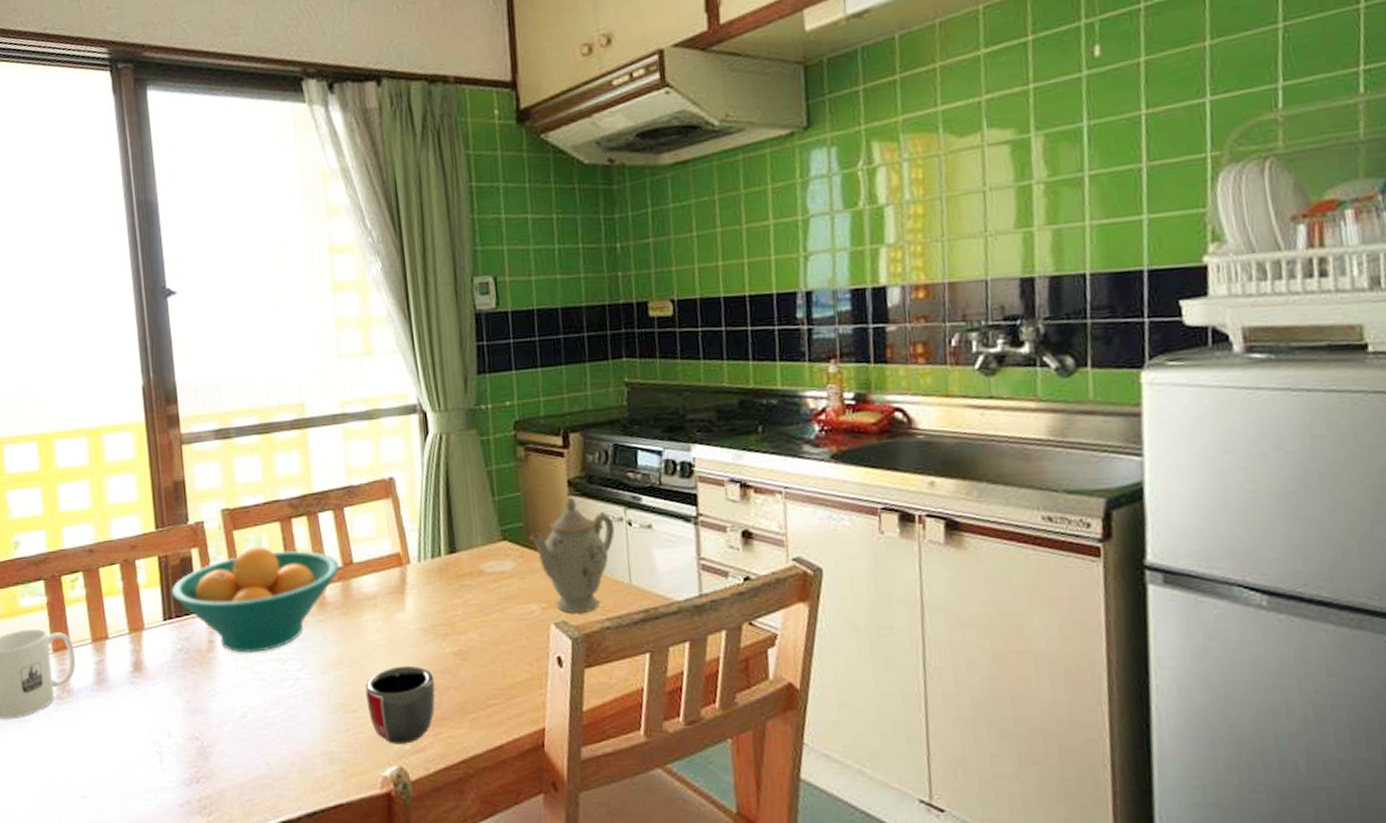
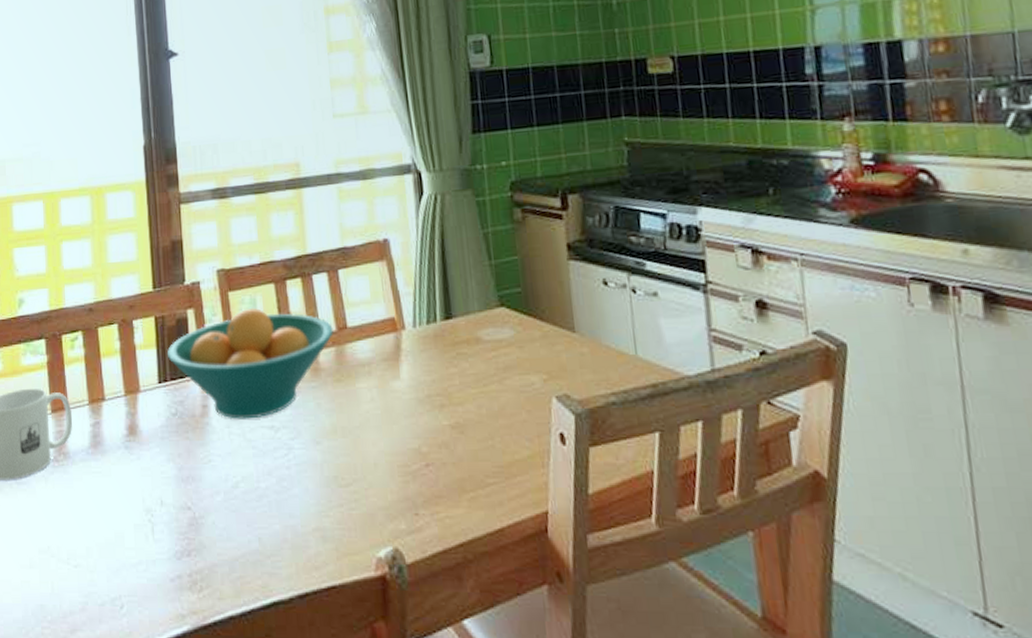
mug: present [365,665,436,744] -> none [359,437,432,523]
teapot: present [528,497,615,614] -> none [527,261,619,387]

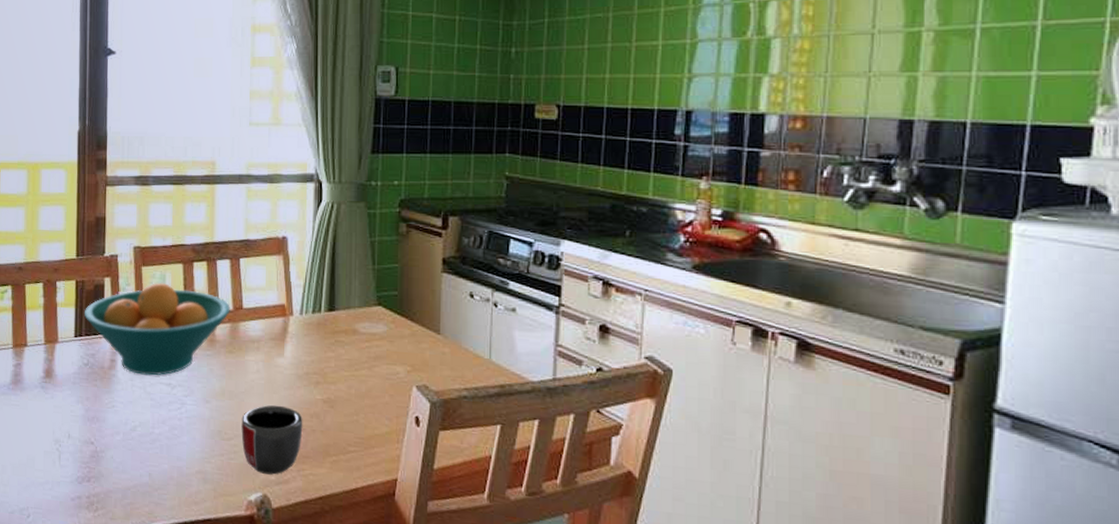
mug: none [359,437,432,523] -> present [241,405,303,475]

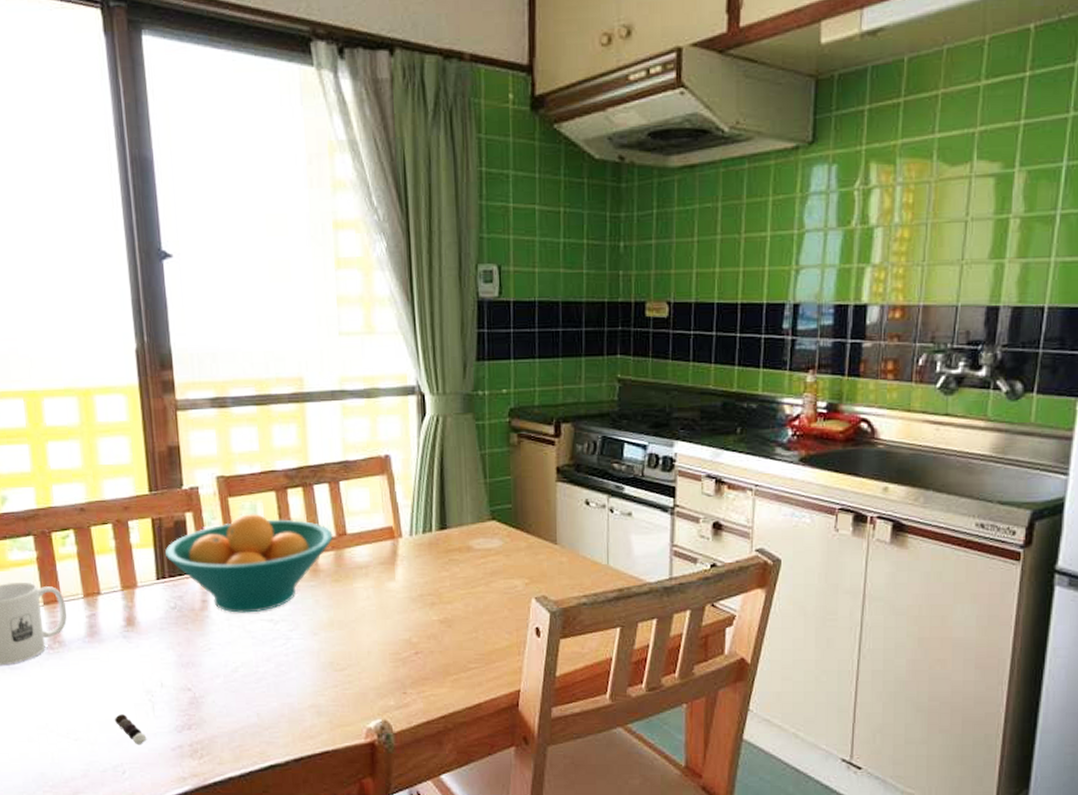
pepper shaker: none [25,460,51,492] -> present [114,714,147,745]
mug: present [241,405,303,475] -> none [354,630,421,700]

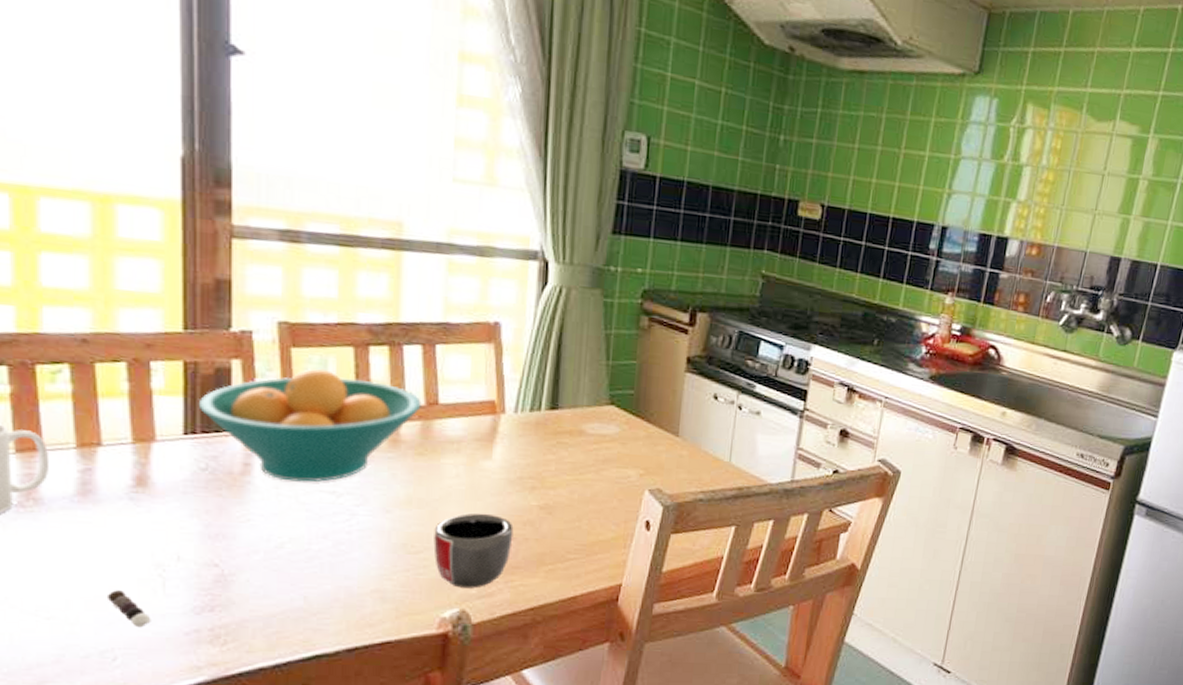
mug: none [354,630,421,700] -> present [433,513,514,588]

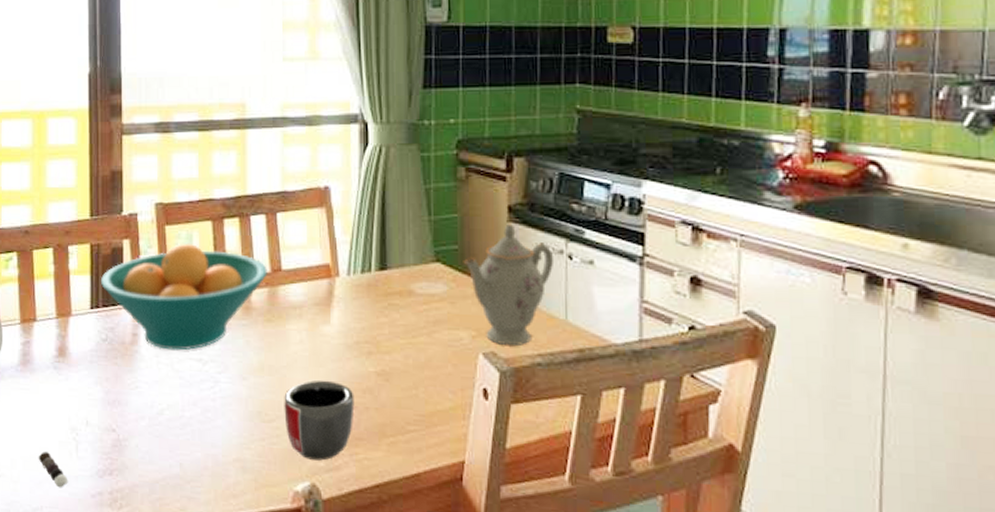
teapot: none [637,373,725,484] -> present [463,223,555,347]

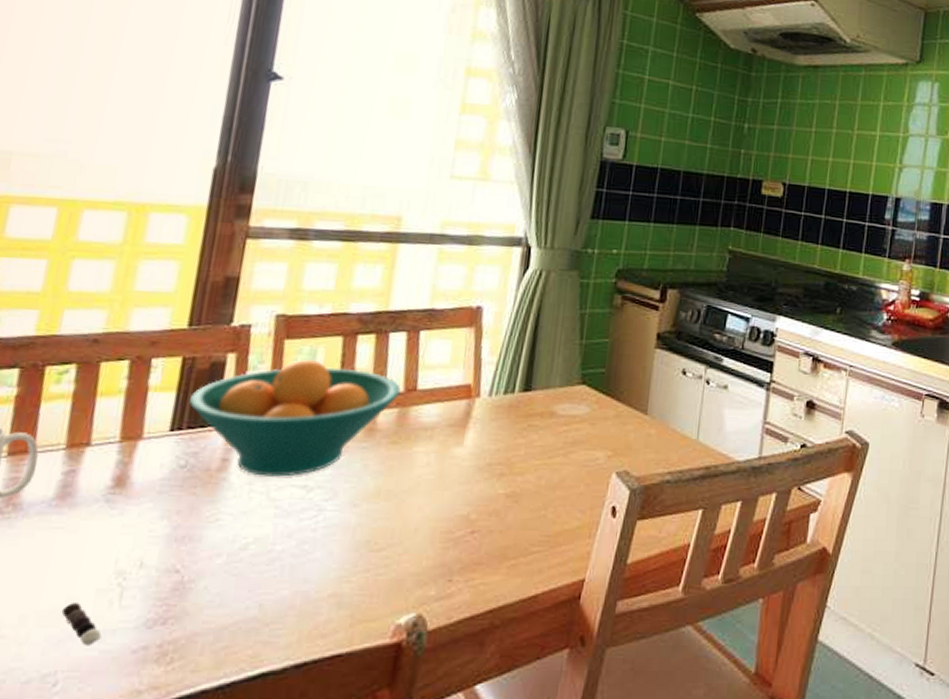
mug: present [284,380,355,461] -> none [396,504,479,589]
teapot: present [463,223,555,347] -> none [608,349,694,465]

